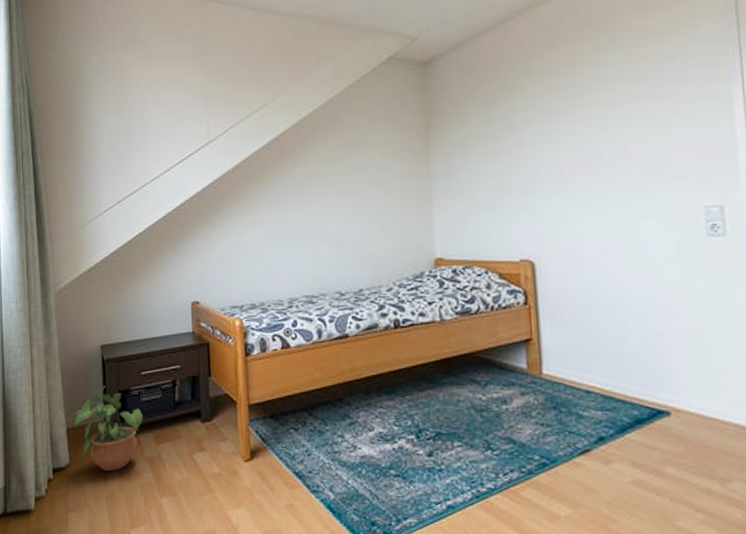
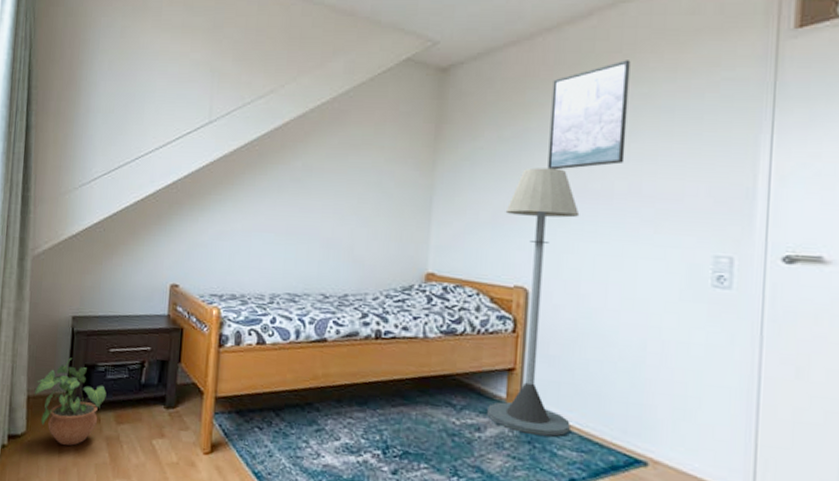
floor lamp: none [502,143,592,399] -> present [487,167,580,437]
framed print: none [530,32,608,145] -> present [547,60,631,170]

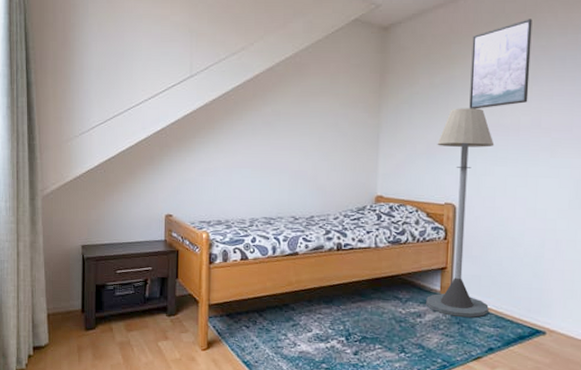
potted plant: present [35,357,107,446] -> none [54,280,116,352]

